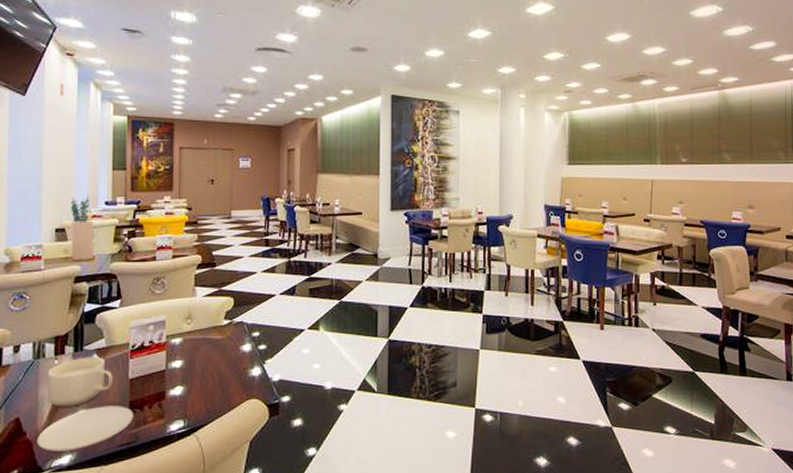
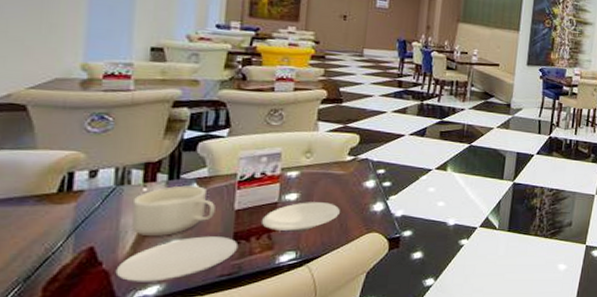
vase: present [70,195,94,262] -> none [170,15,201,86]
saucer: none [151,369,222,400] -> present [260,202,341,232]

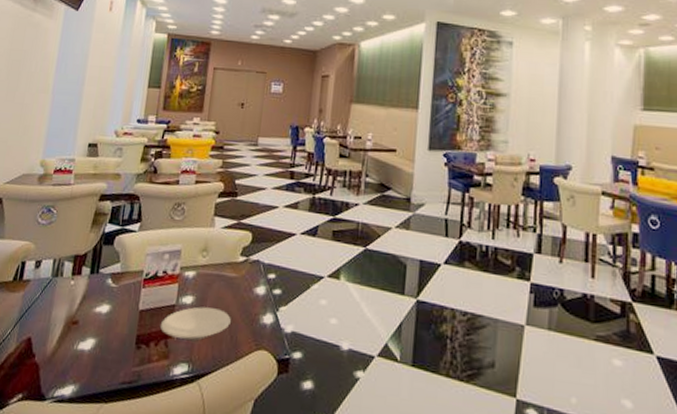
plate: present [115,236,239,282] -> none [43,336,140,382]
cup: present [132,185,215,237] -> none [59,280,124,333]

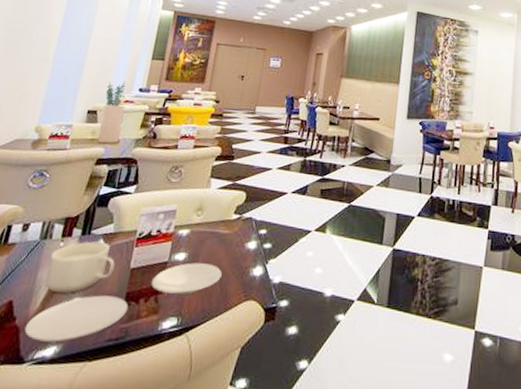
plate: none [43,336,140,382] -> present [24,295,129,343]
cup: none [59,280,124,333] -> present [45,241,115,294]
vase: none [99,111,125,180] -> present [97,81,127,145]

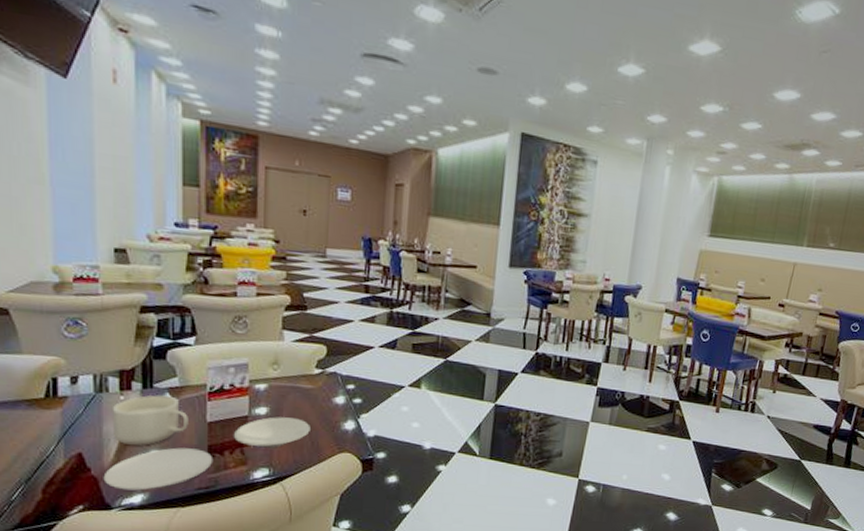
vase: present [97,81,127,145] -> none [132,212,162,290]

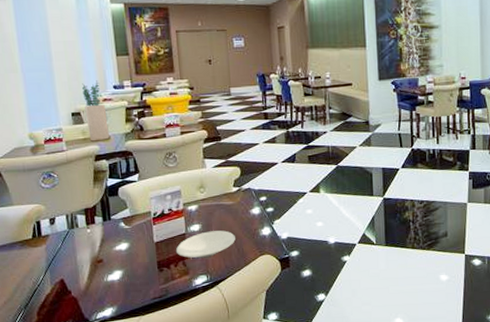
plate: present [103,447,213,491] -> none [81,265,163,306]
cup: present [113,395,188,447] -> none [83,224,141,269]
vase: none [132,212,162,290] -> present [82,80,110,143]

